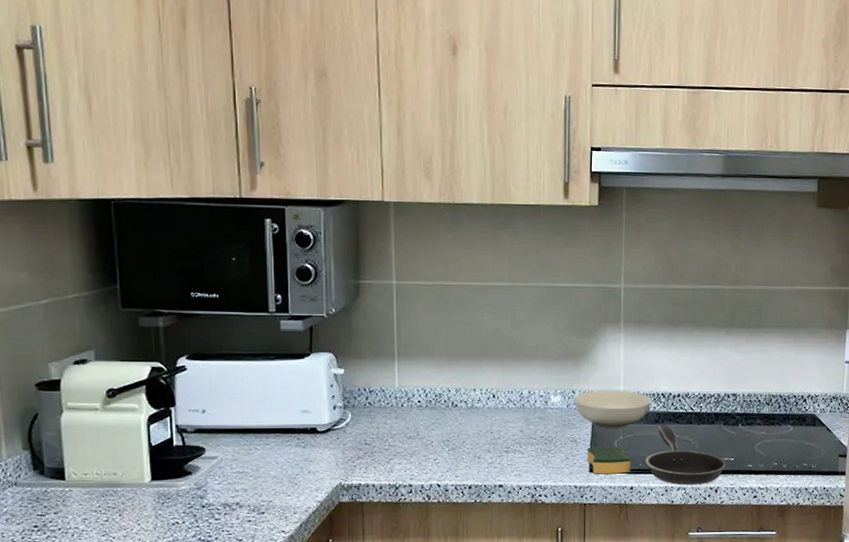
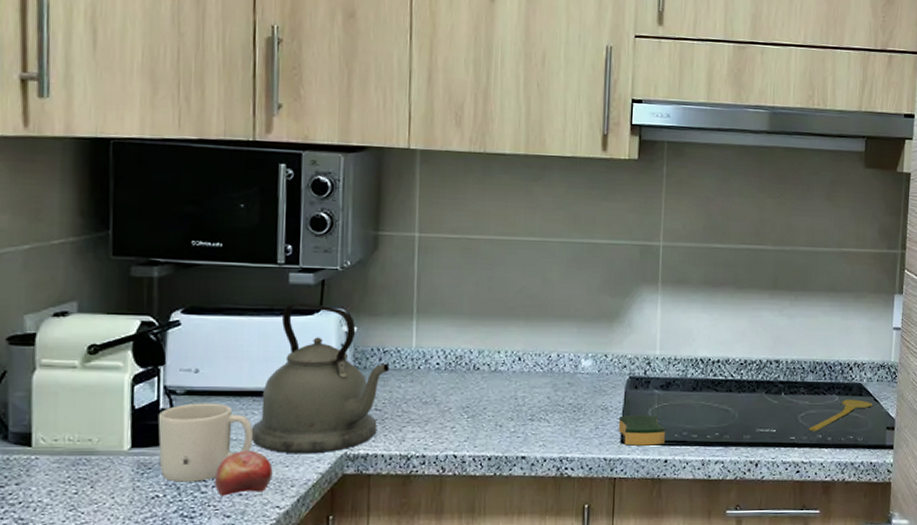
mug: none [172,439,258,511] -> present [157,403,254,482]
fruit: none [225,482,277,522] -> present [214,450,273,496]
kettle: none [255,347,376,485] -> present [251,302,390,454]
bowl: present [574,390,652,429] -> none [606,354,690,397]
frying pan: present [644,424,727,485] -> none [680,392,768,459]
spatula: none [765,429,826,460] -> present [808,399,873,432]

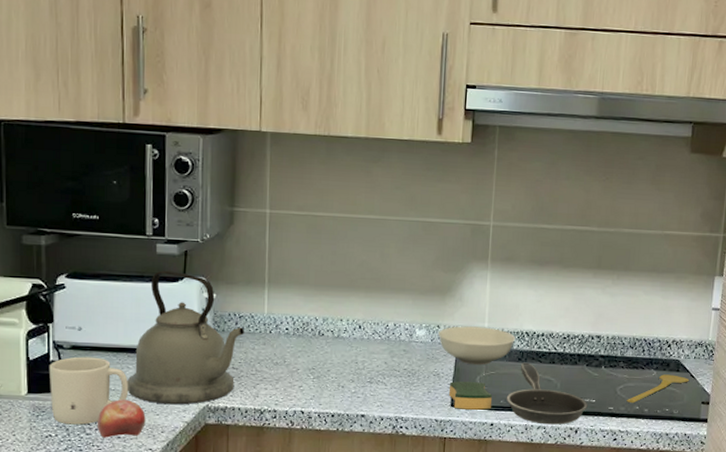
bowl: none [606,354,690,397] -> present [438,326,516,366]
frying pan: none [680,392,768,459] -> present [506,362,588,425]

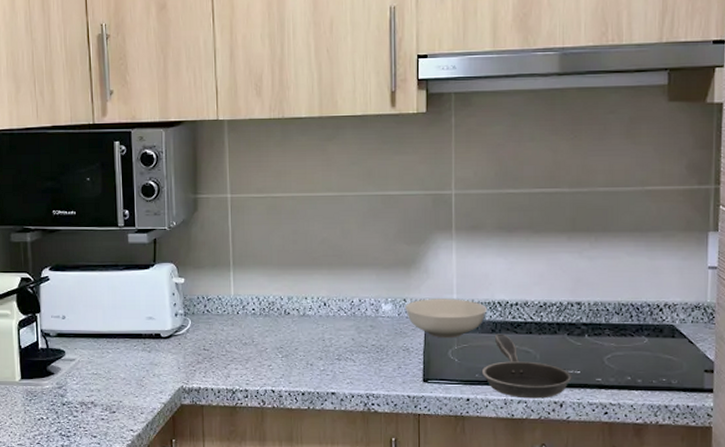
mug: present [49,356,129,425] -> none [38,343,110,408]
fruit: present [96,399,146,438] -> none [82,383,126,420]
kettle: present [127,270,245,405] -> none [107,258,214,387]
sponge: present [448,381,493,410] -> none [420,356,467,385]
spatula: present [626,374,690,404] -> none [616,341,688,374]

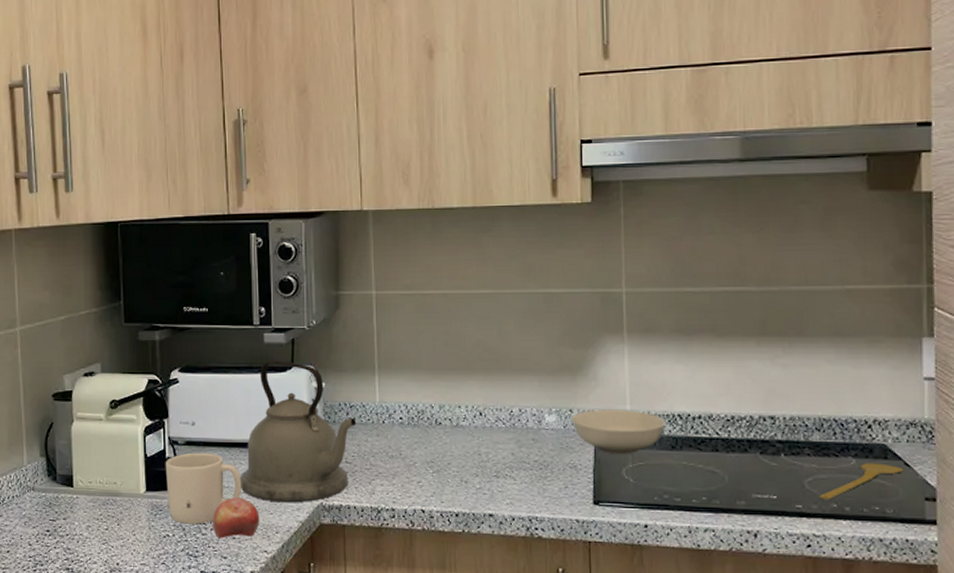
mug: none [38,343,110,408] -> present [165,452,242,524]
fruit: none [82,383,126,420] -> present [212,497,260,539]
kettle: none [107,258,214,387] -> present [240,360,357,503]
frying pan: present [481,334,572,399] -> none [660,451,767,527]
spatula: none [616,341,688,374] -> present [819,463,904,500]

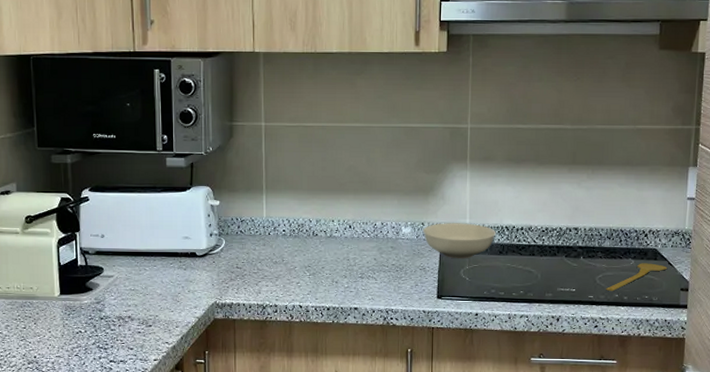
mug: present [165,452,242,524] -> none [77,261,147,322]
fruit: present [212,497,260,539] -> none [119,298,162,333]
kettle: present [240,360,357,503] -> none [144,181,247,302]

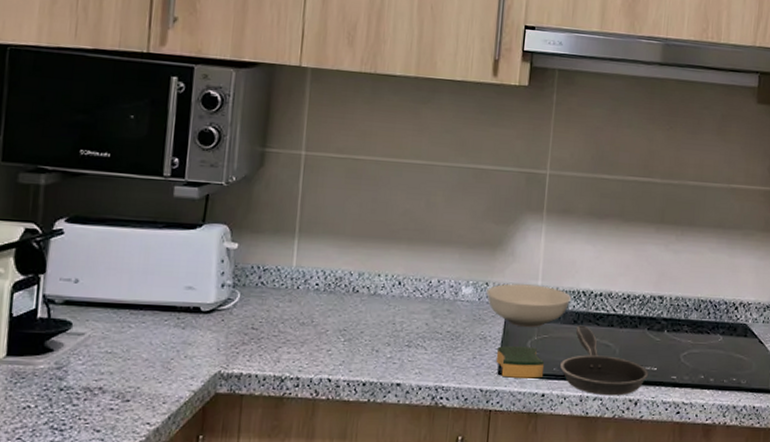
sponge: none [434,275,477,301] -> present [496,346,545,379]
frying pan: none [489,255,568,314] -> present [559,325,649,396]
spatula: present [606,263,668,292] -> none [690,340,758,372]

